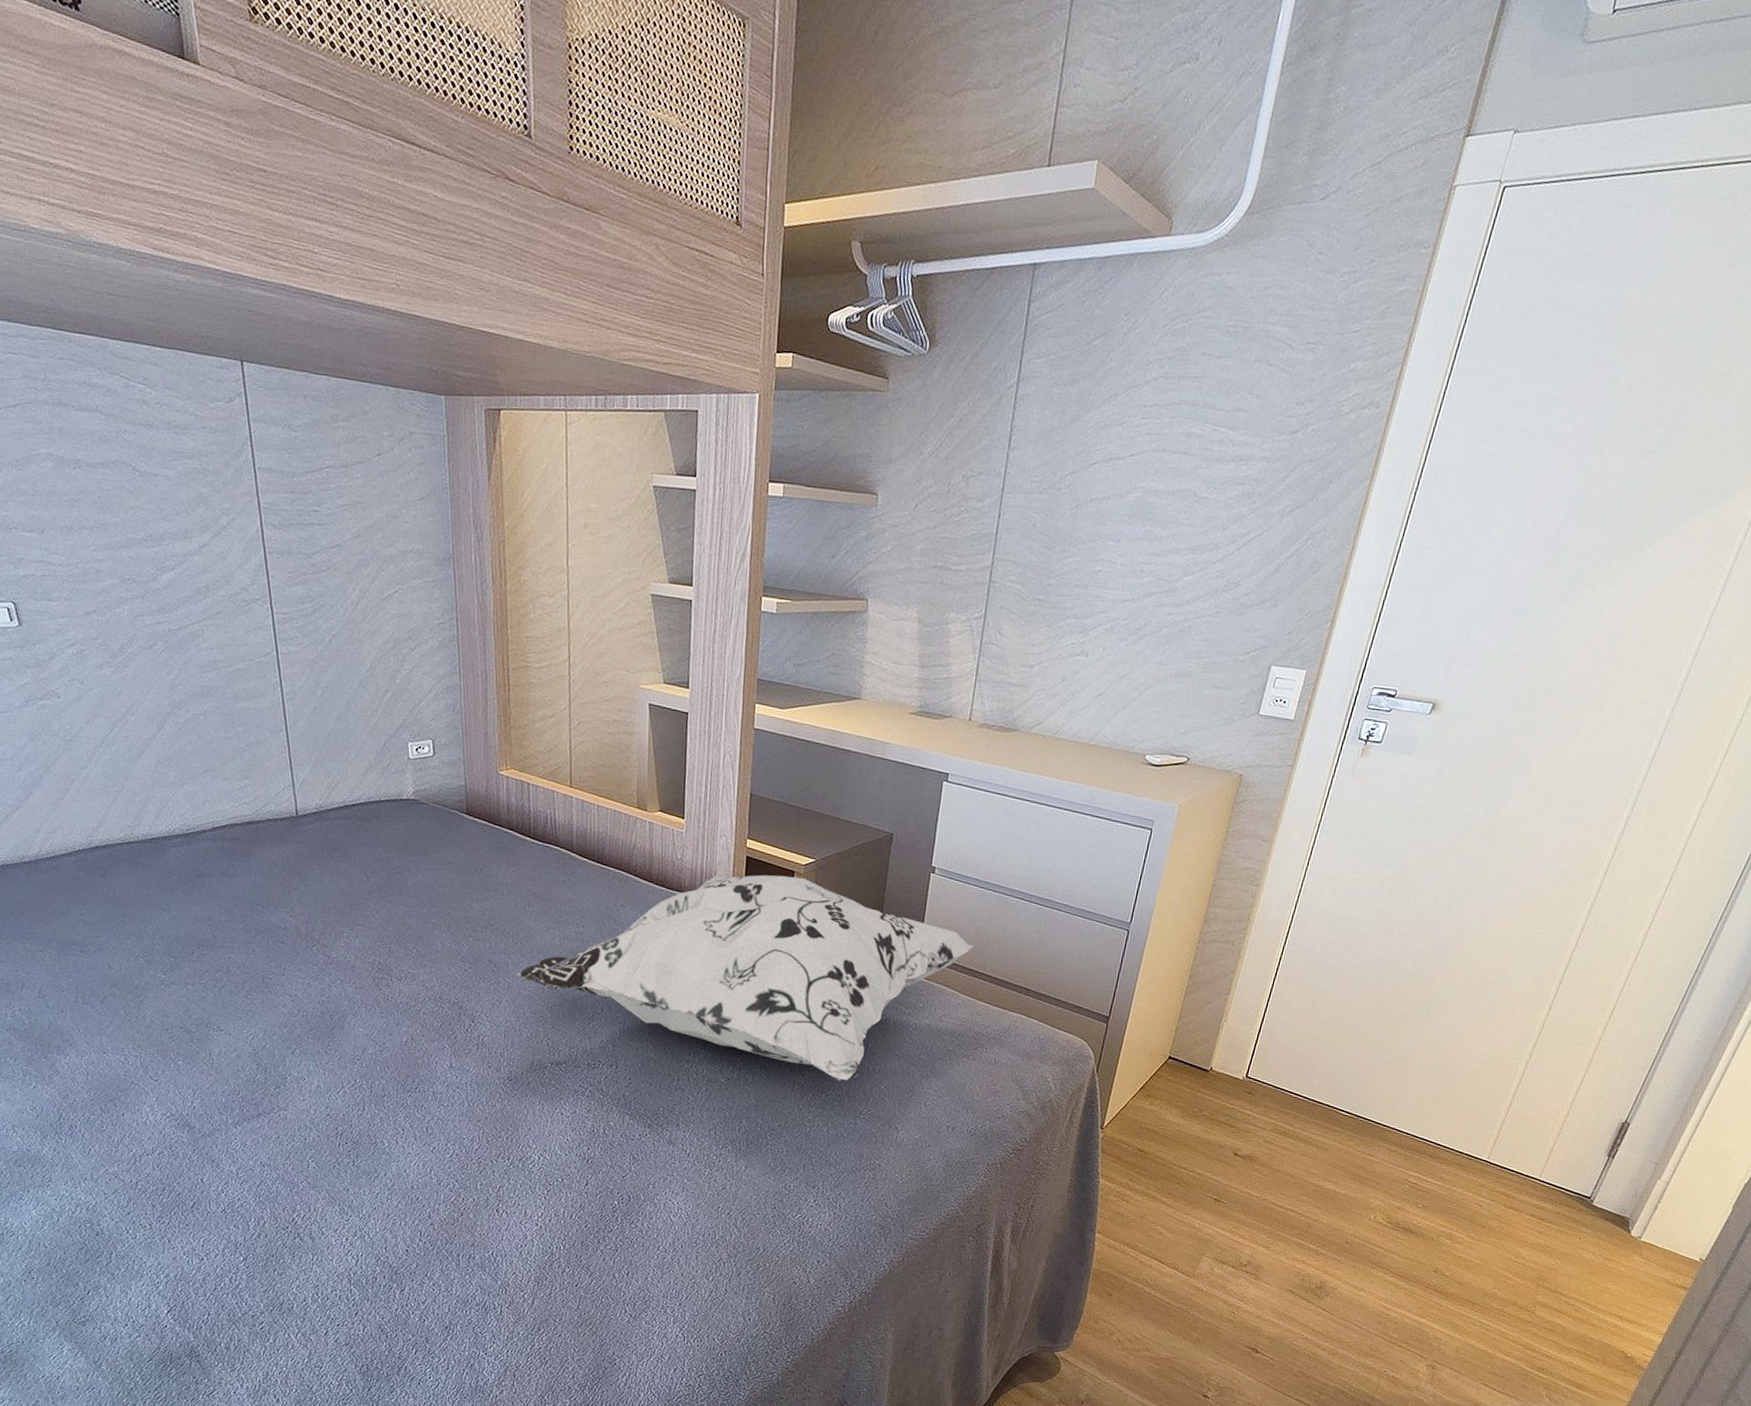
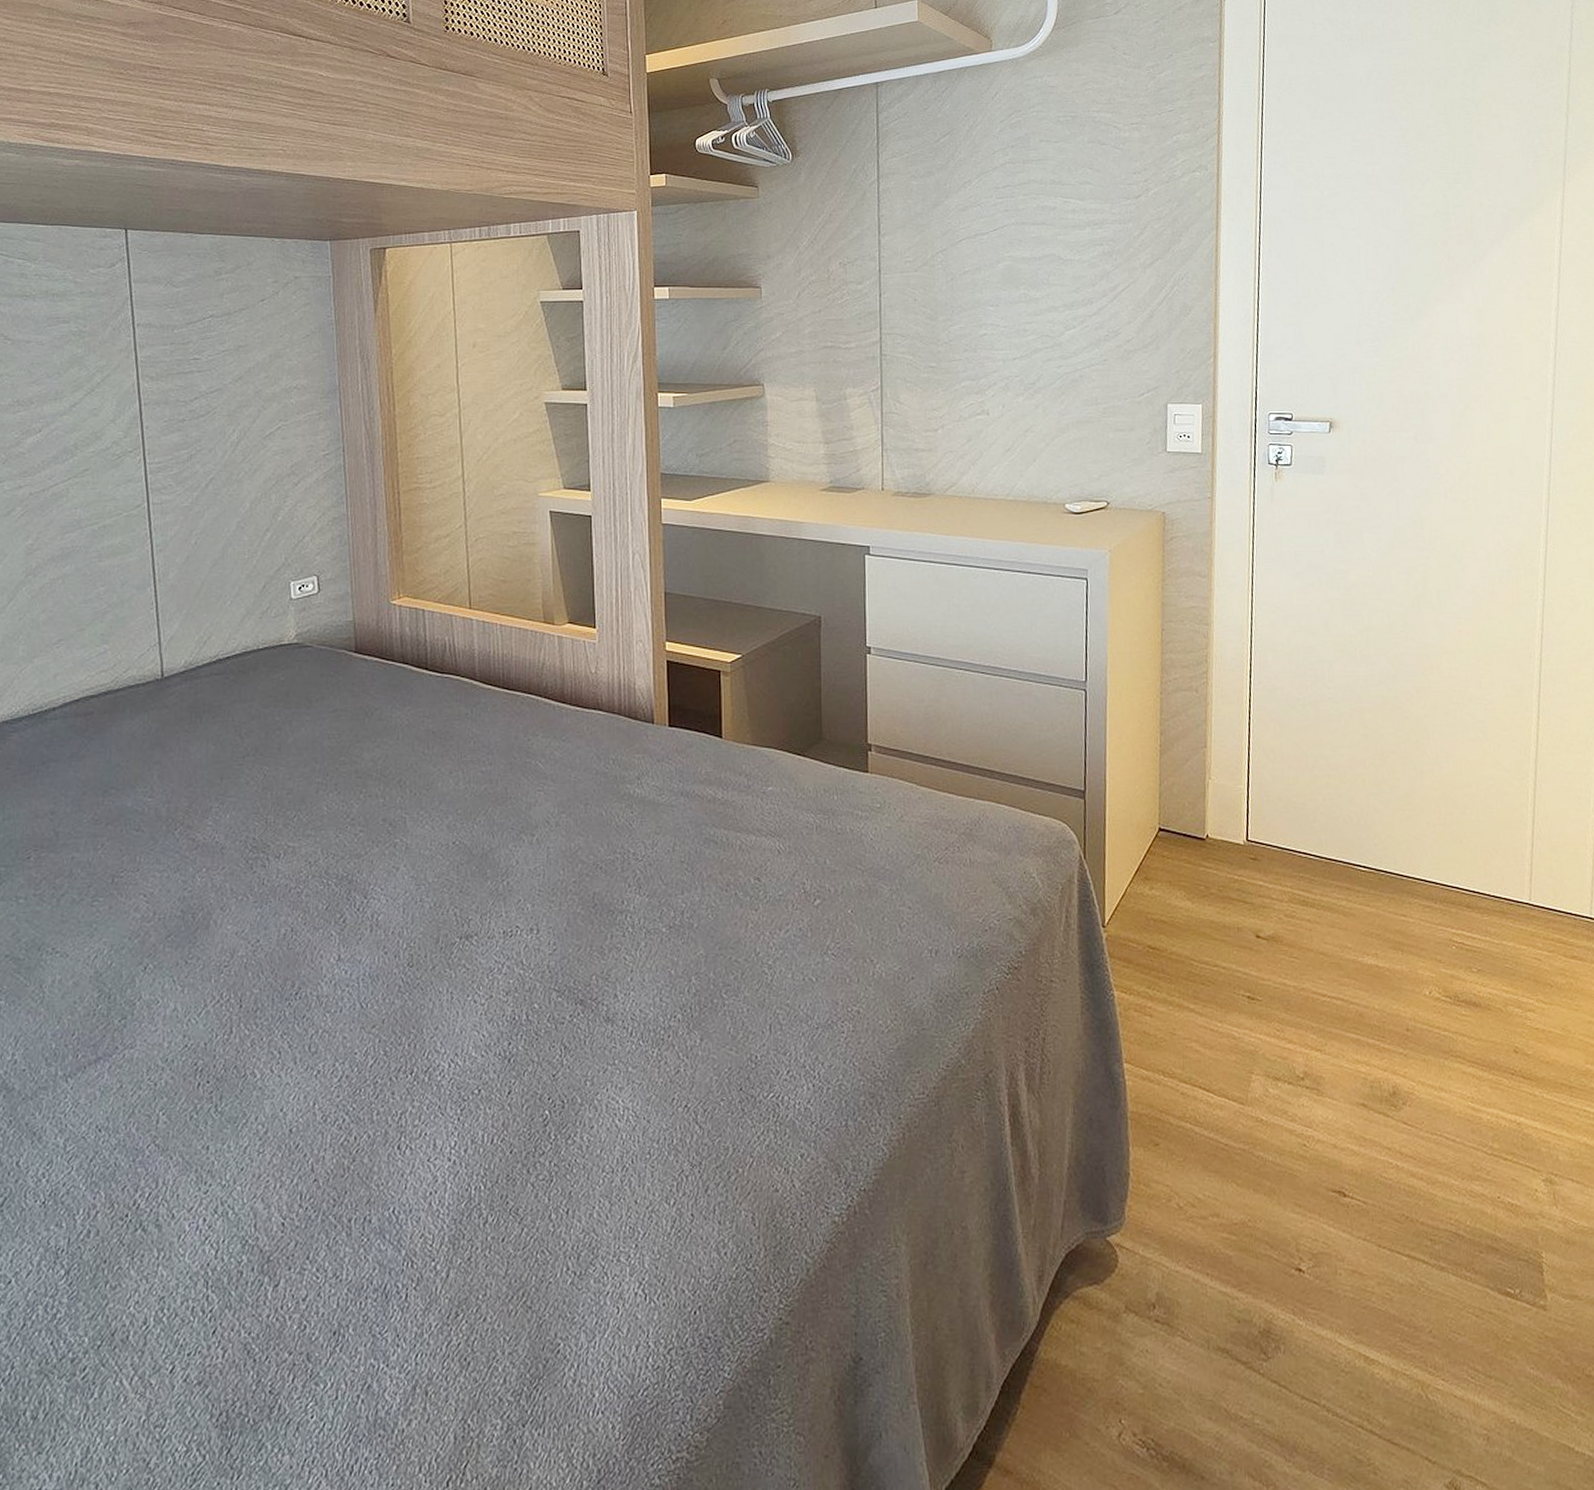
decorative pillow: present [517,875,974,1082] -> none [416,676,926,912]

